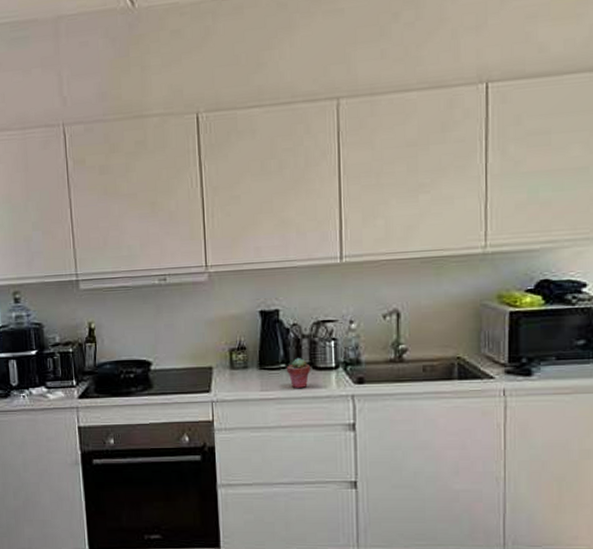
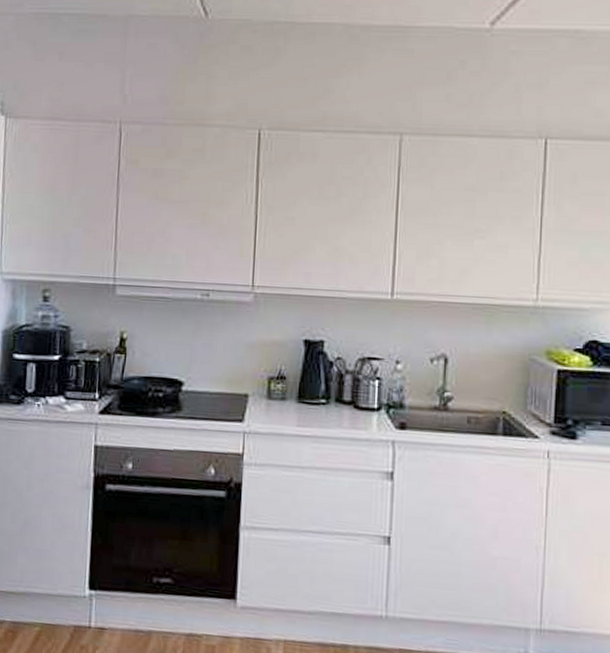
potted succulent: present [286,358,310,389] -> none [326,394,351,429]

